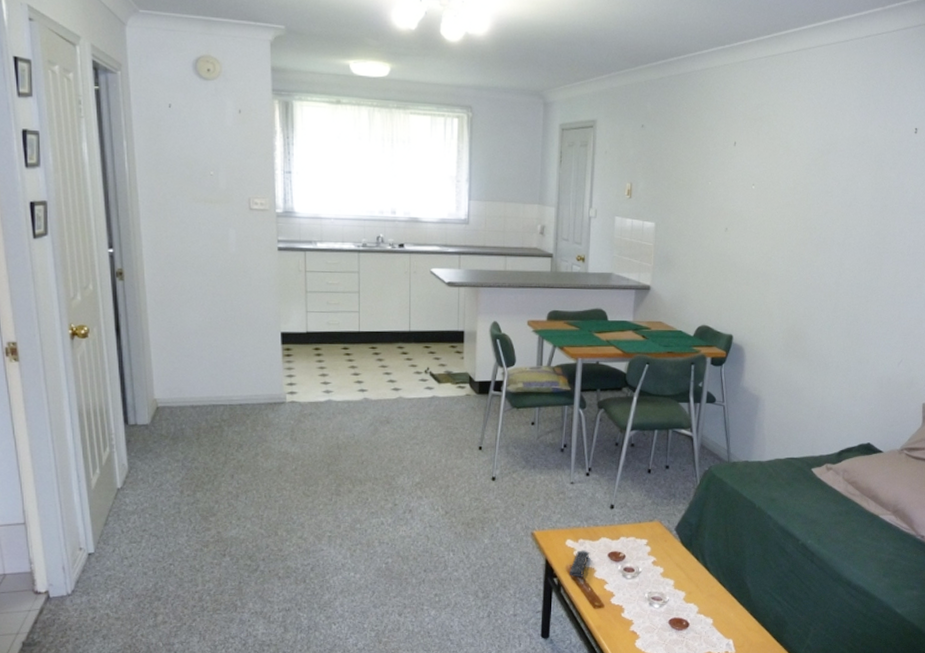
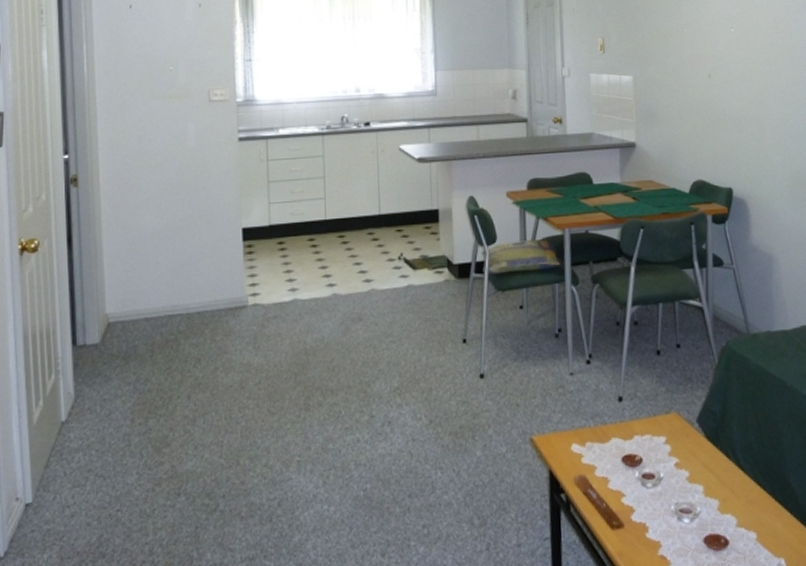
remote control: present [568,550,590,577] -> none [578,455,601,491]

